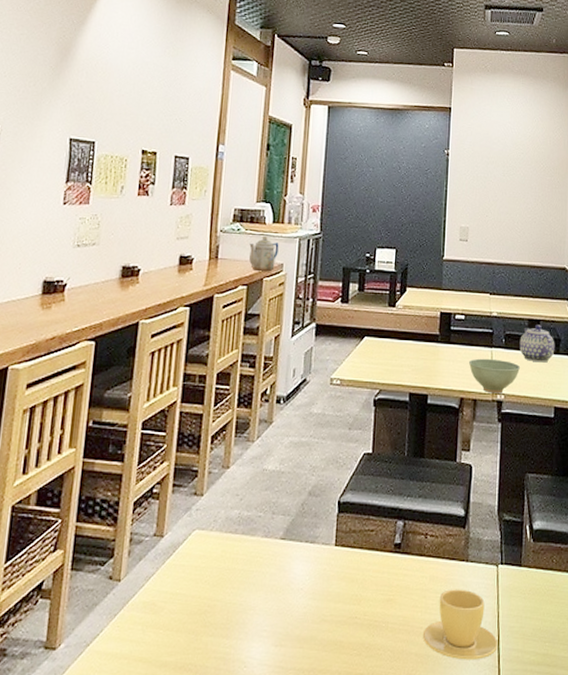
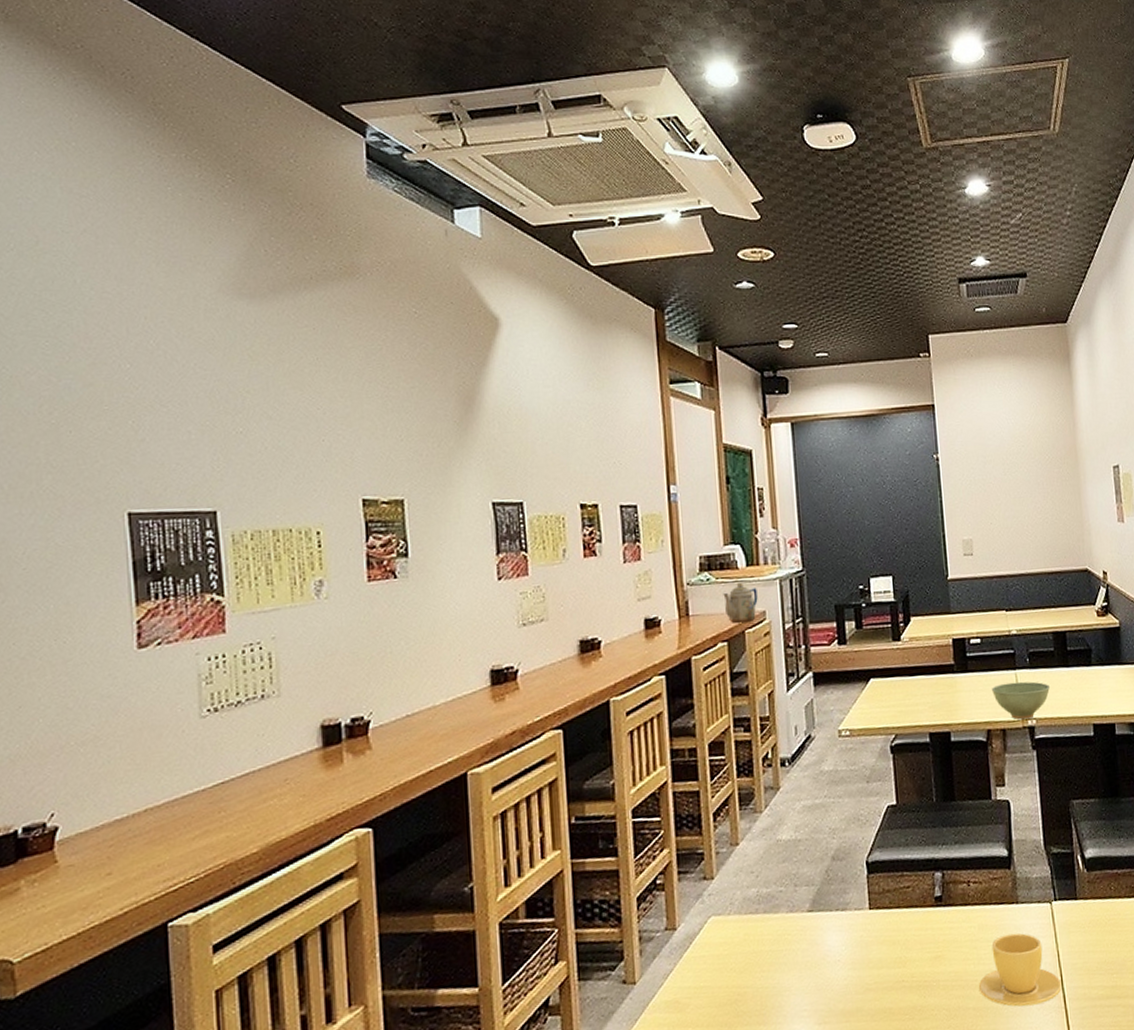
teapot: present [519,325,555,363] -> none [1045,636,1087,679]

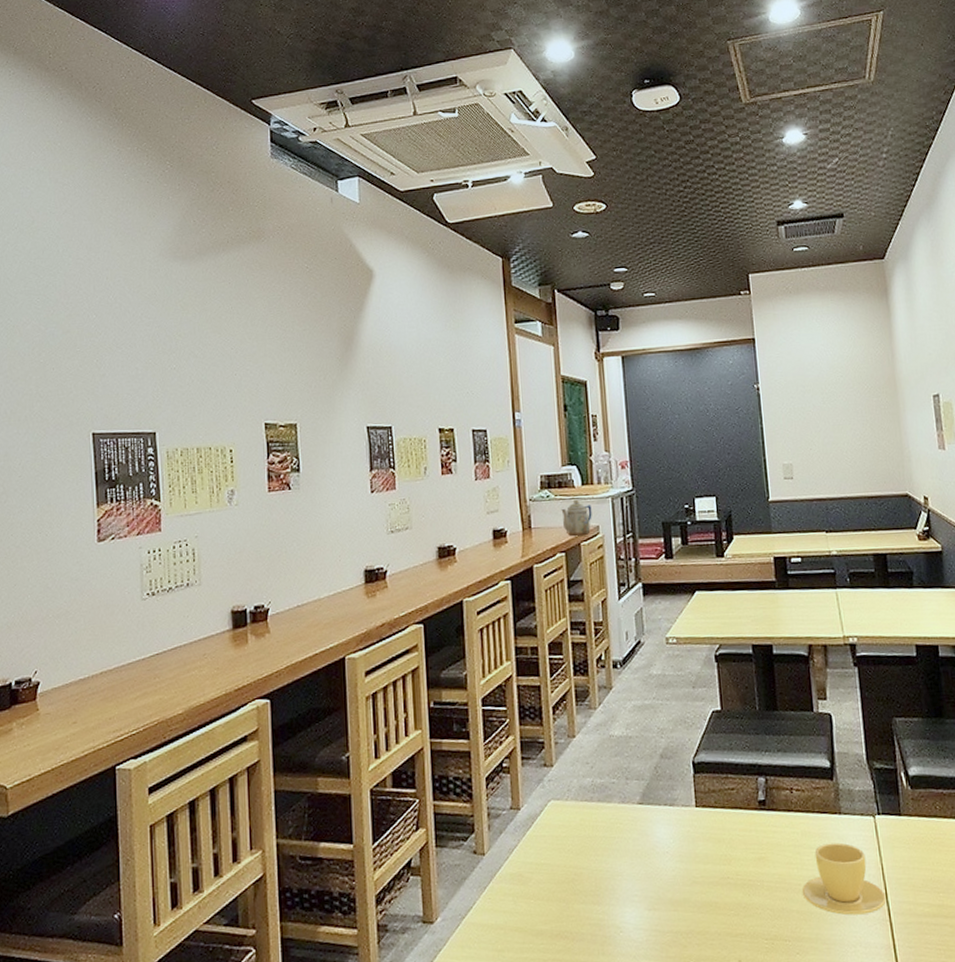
bowl: present [992,681,1050,720] -> none [813,600,871,637]

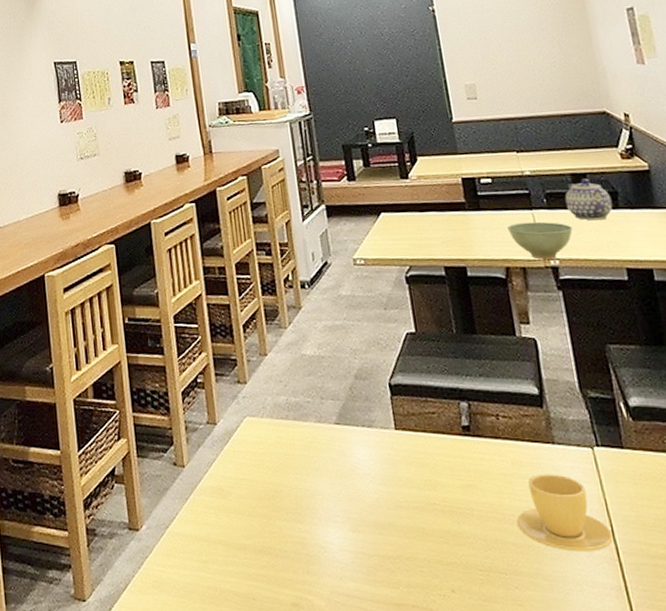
teapot: present [561,499,592,537] -> none [240,124,272,161]
bowl: none [813,600,871,637] -> present [508,221,572,260]
teapot: none [866,559,908,599] -> present [565,178,613,221]

